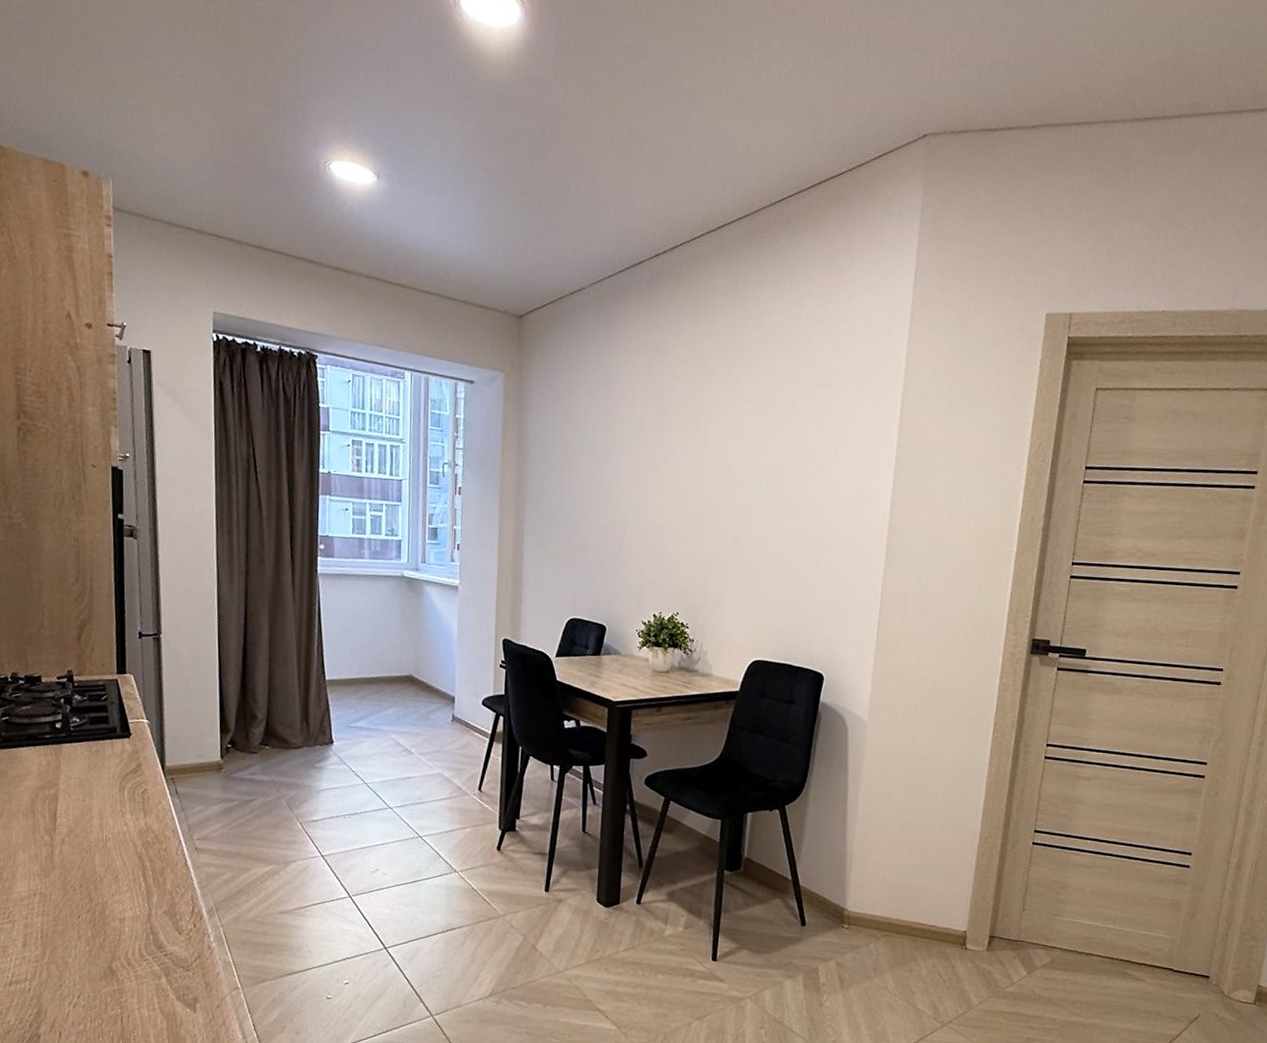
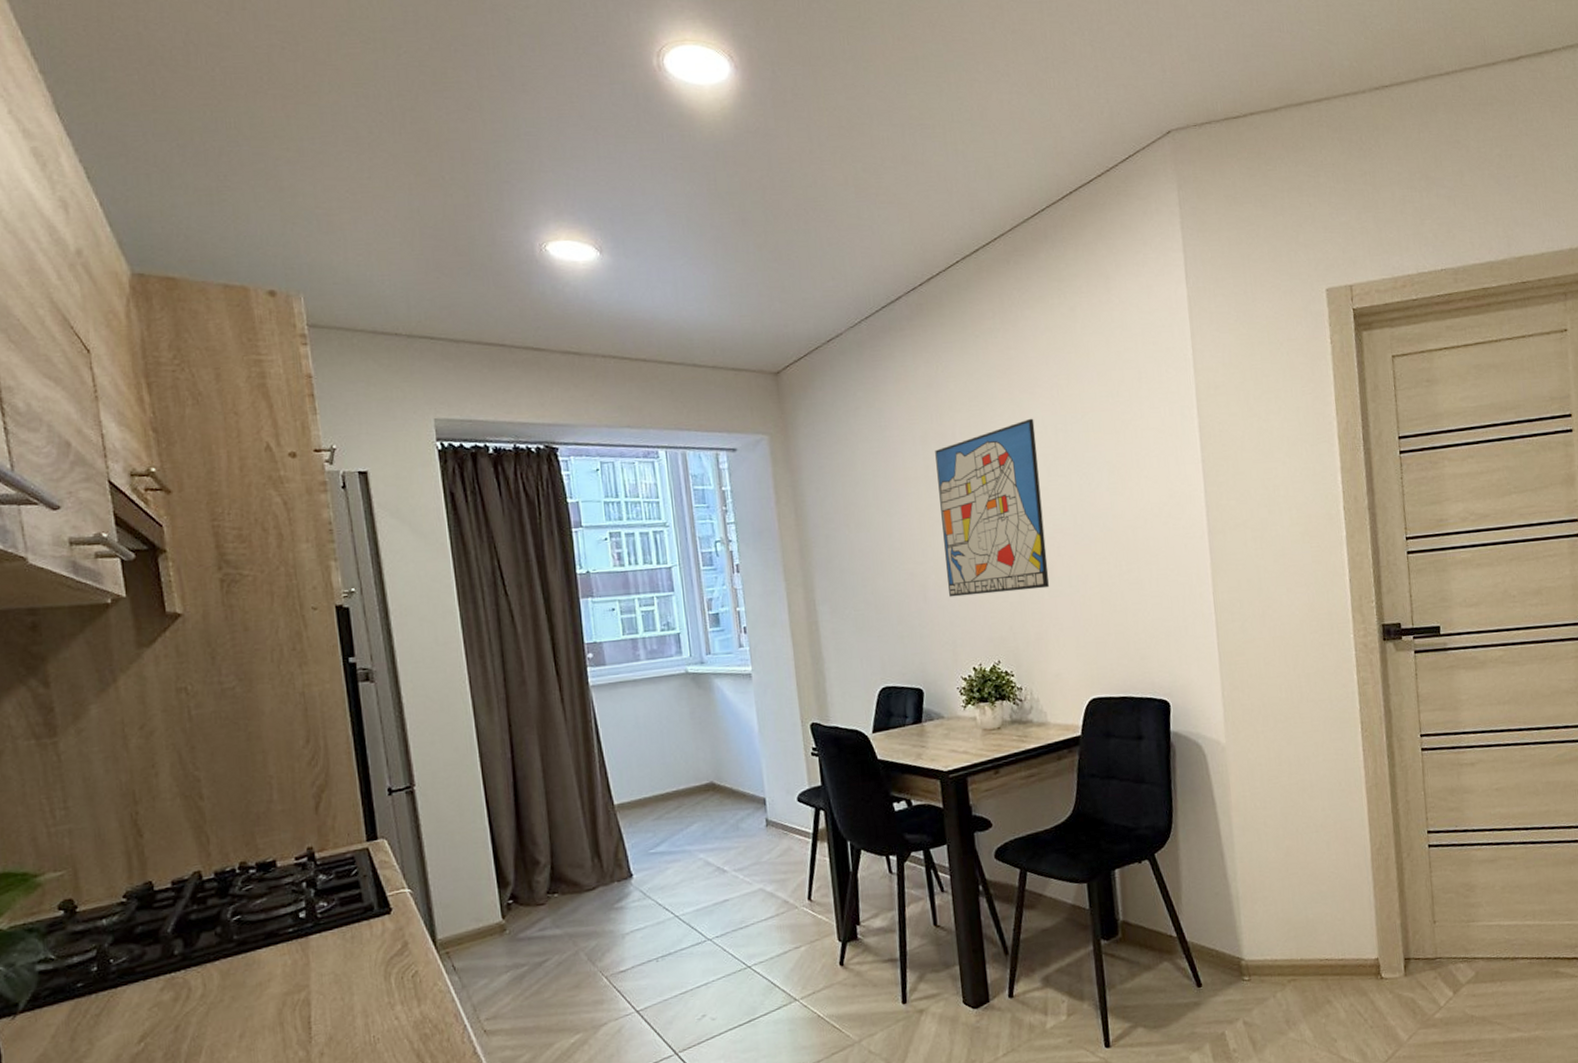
wall art: none [643,395,747,554] -> present [935,418,1049,597]

